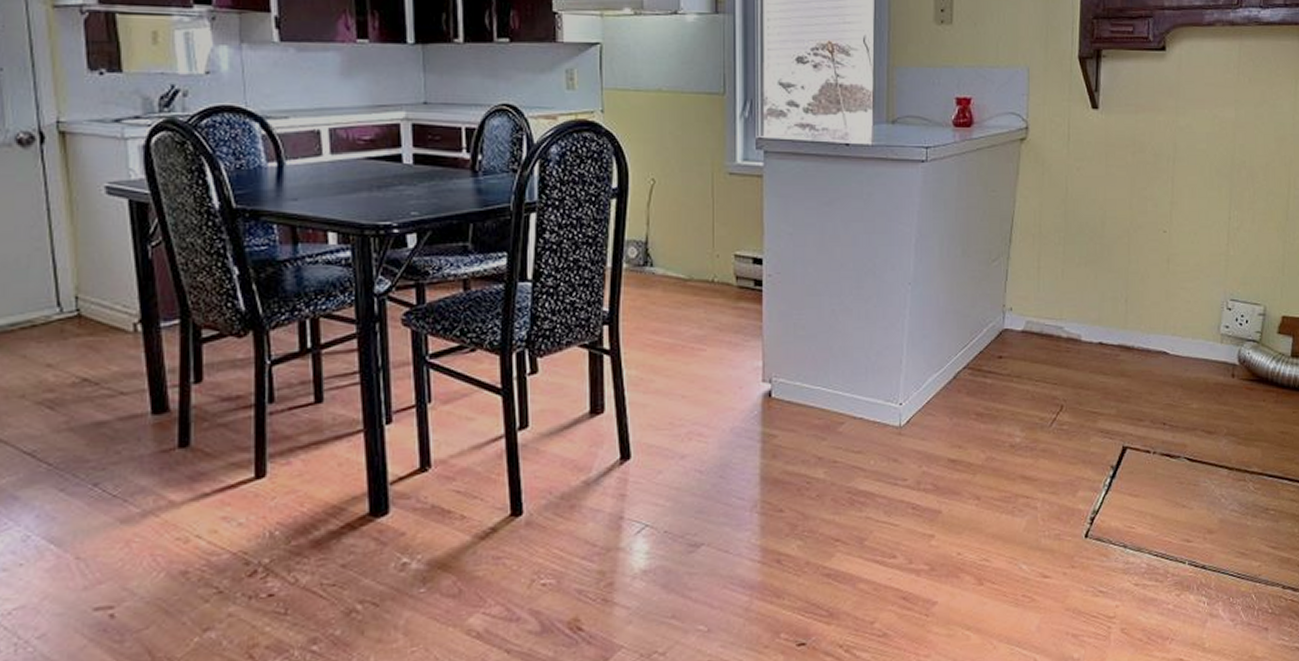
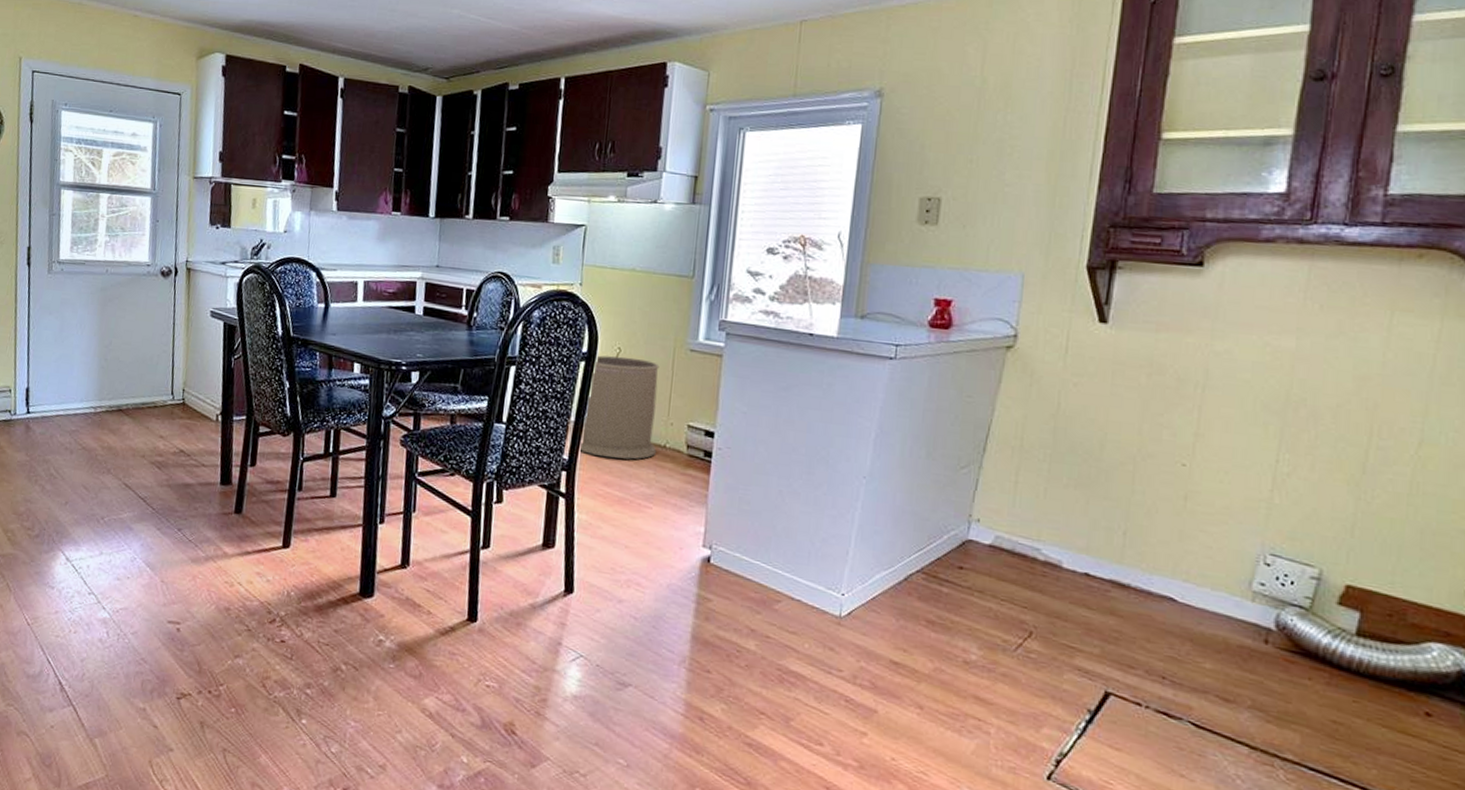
trash can: none [620,188,705,303] -> present [579,355,660,460]

